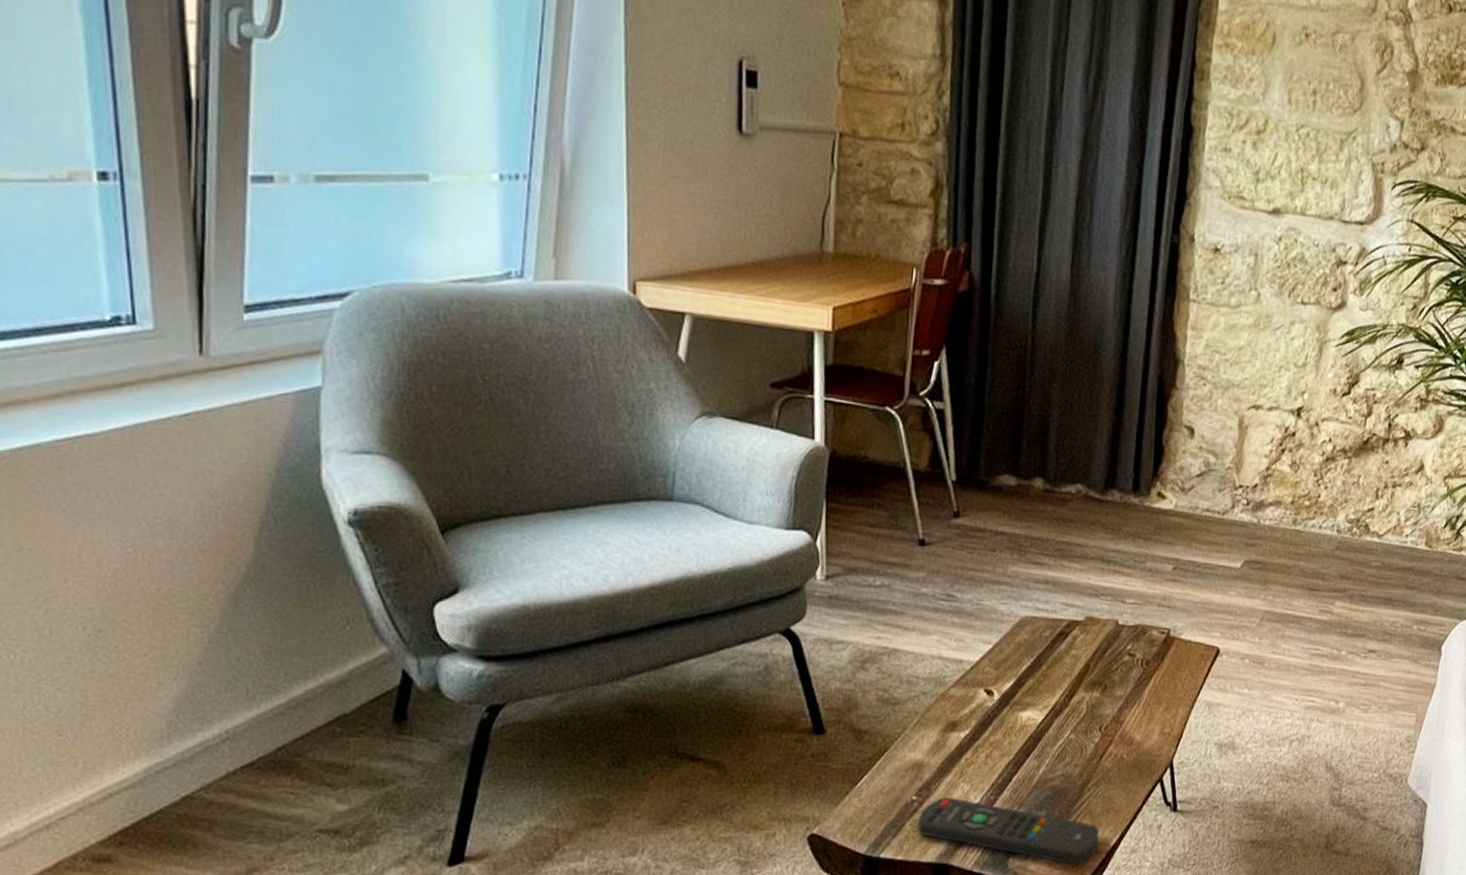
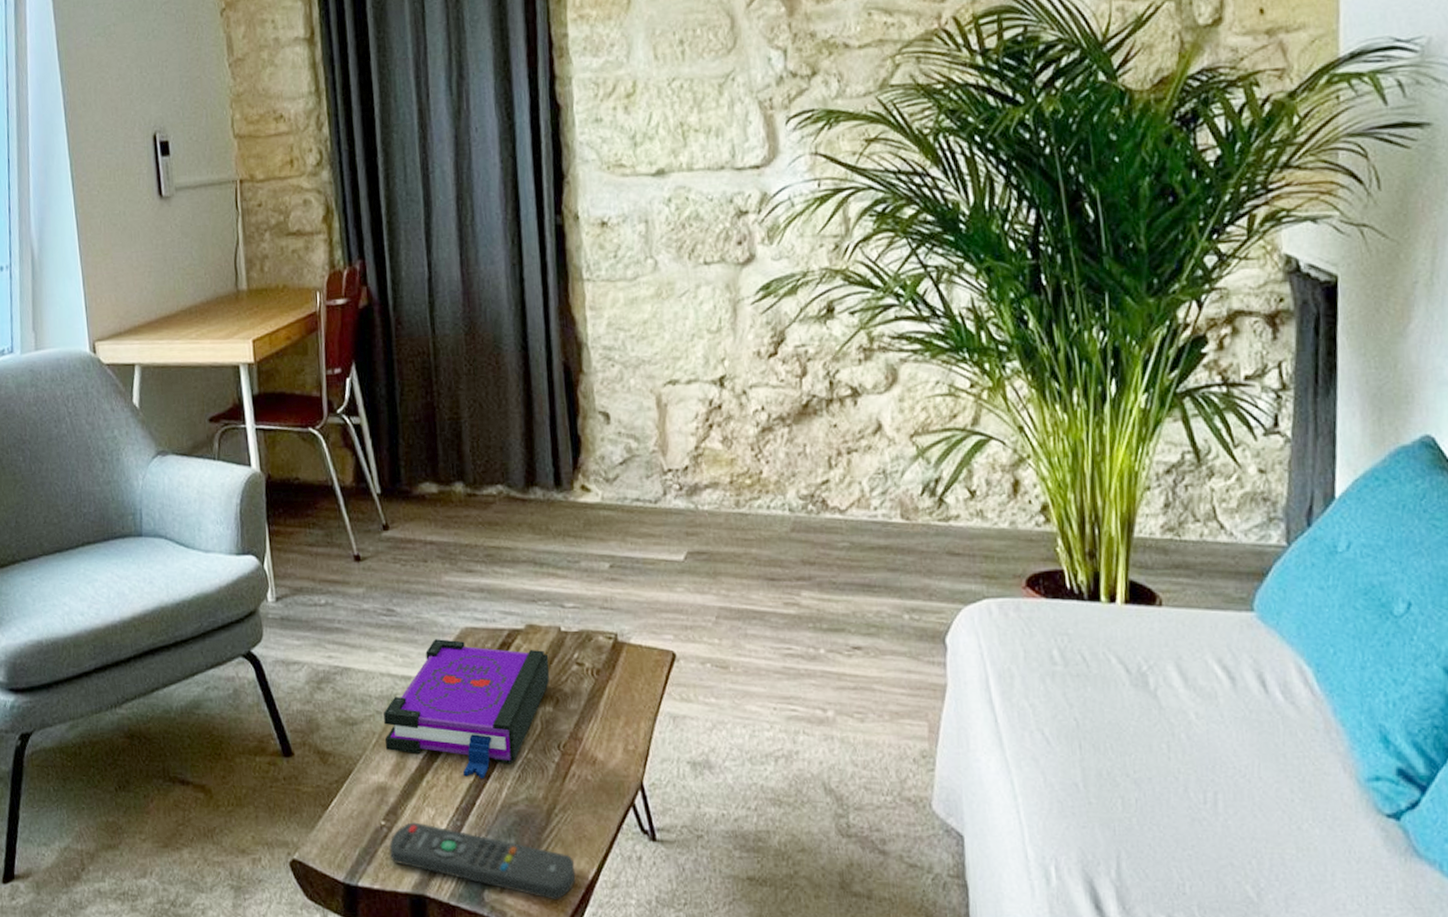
board game: none [926,626,1103,757] -> present [384,639,549,779]

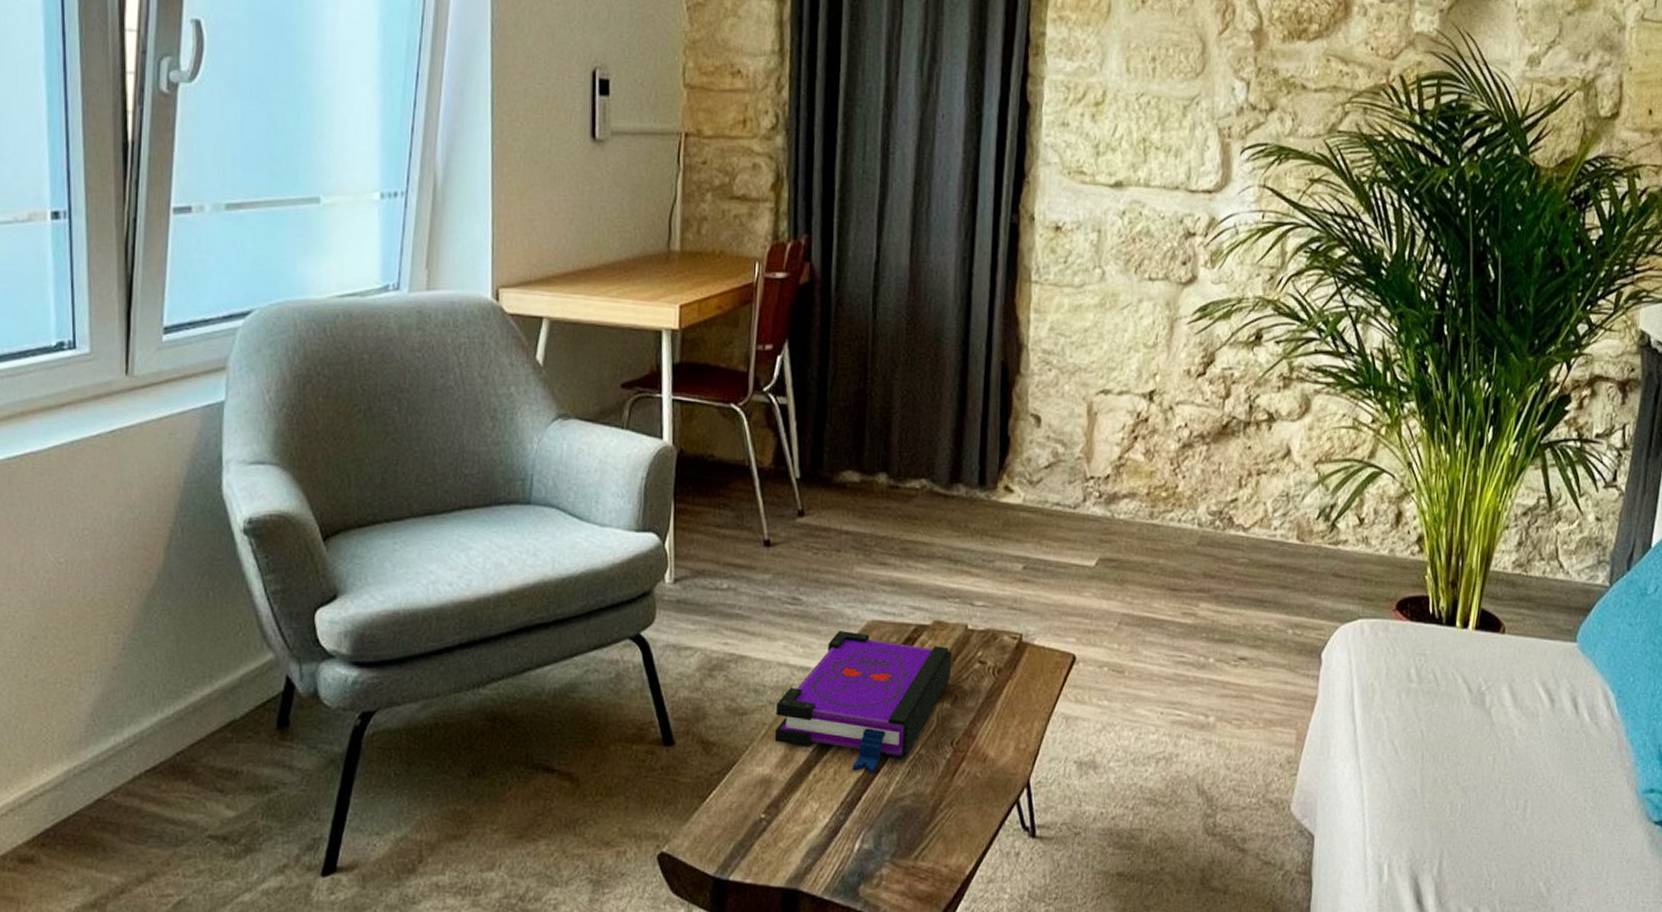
remote control: present [389,822,576,901] -> none [765,816,954,895]

